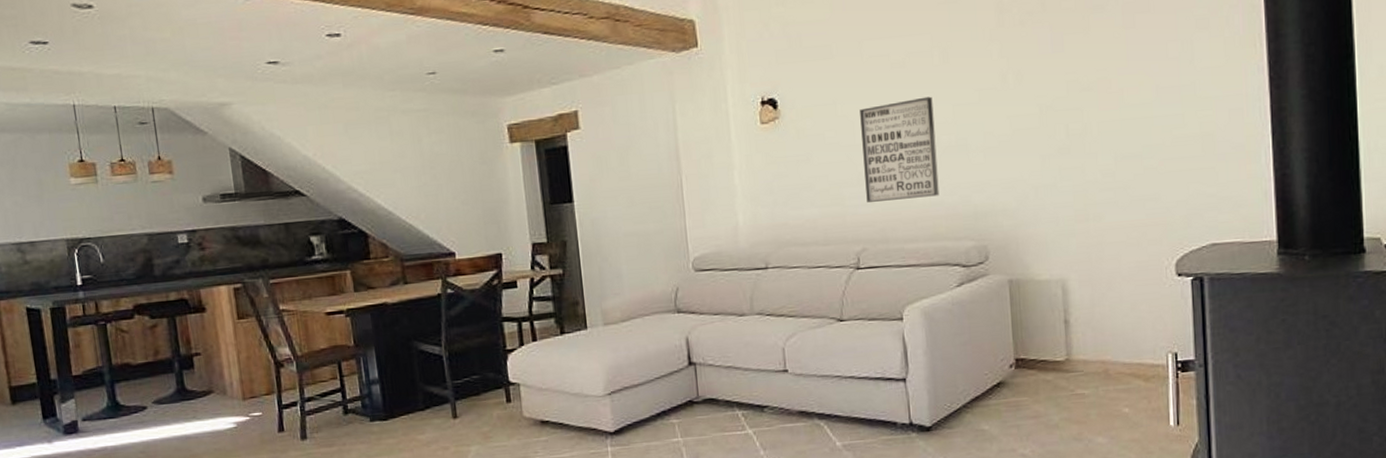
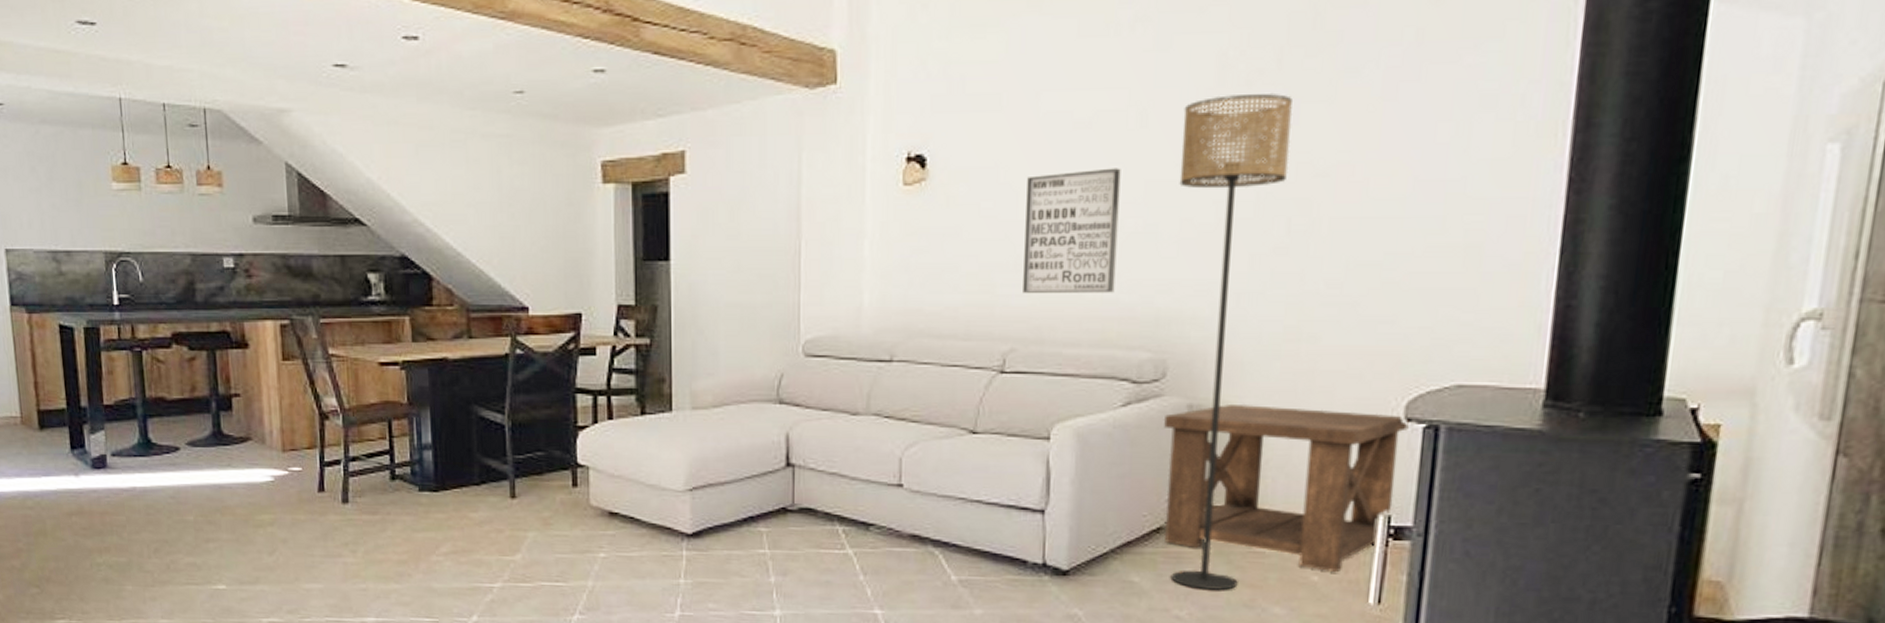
floor lamp: none [975,29,1067,430] -> present [1171,92,1293,590]
side table: none [991,272,1180,404] -> present [1163,405,1409,573]

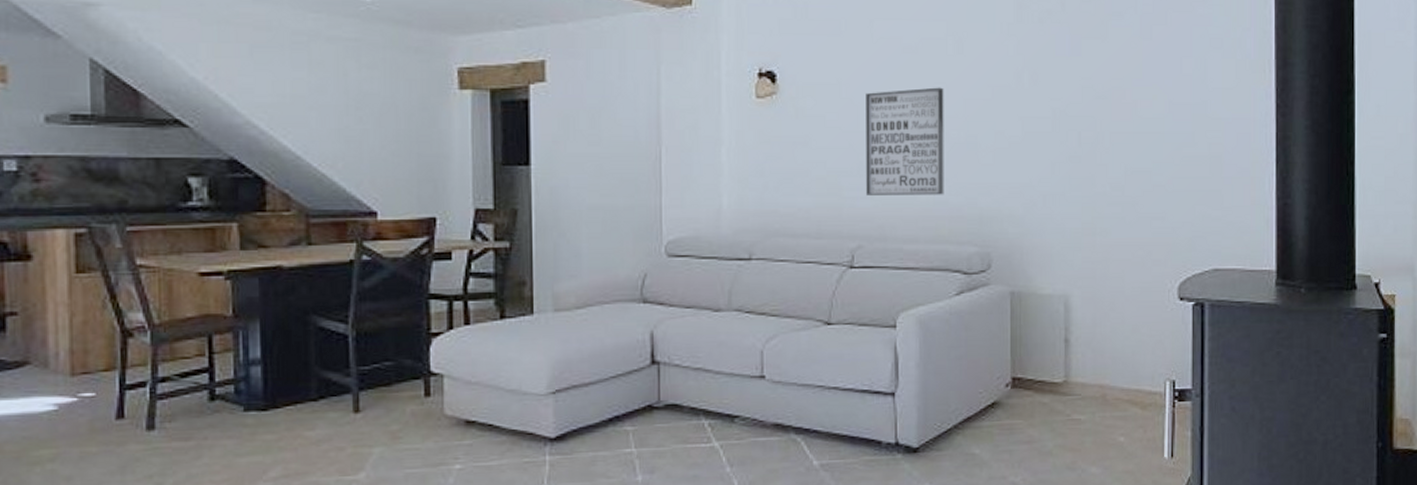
side table: present [1163,405,1409,573] -> none [991,290,1182,433]
floor lamp: present [1171,92,1293,590] -> none [991,29,1076,456]

